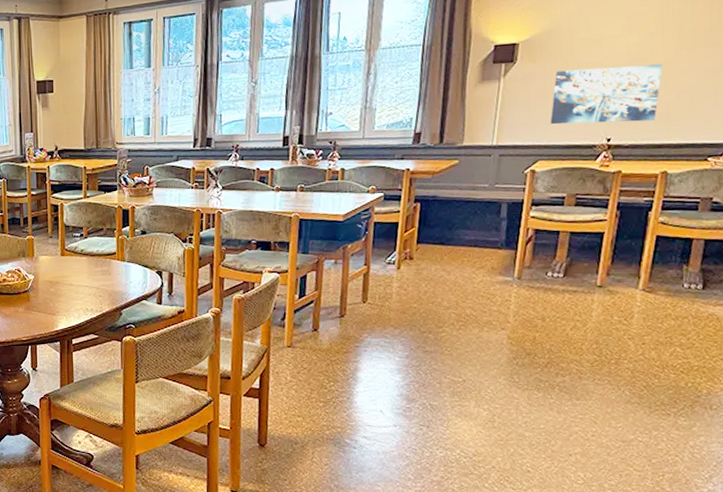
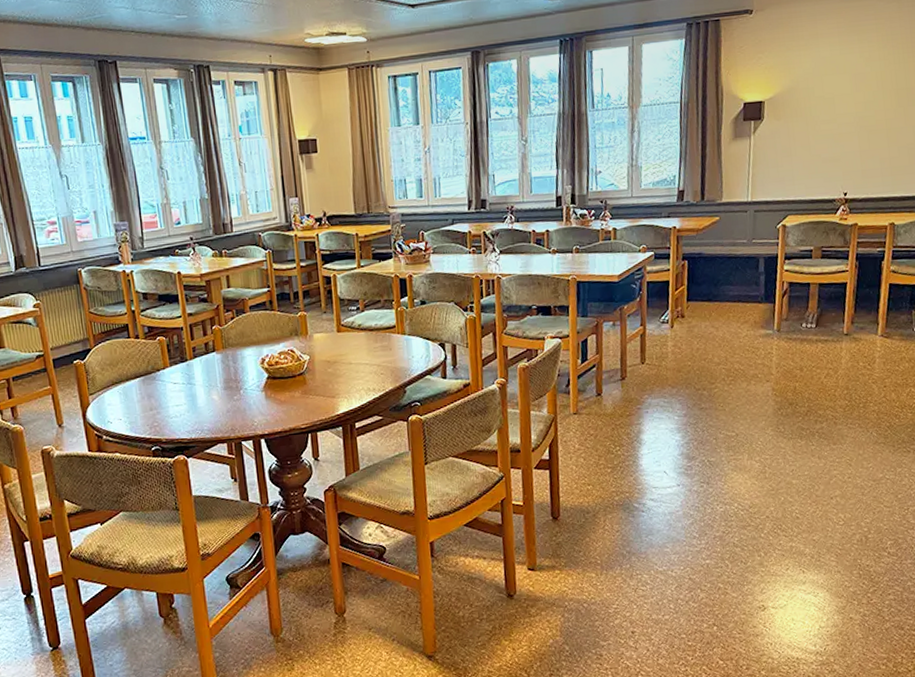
wall art: present [550,64,663,125] -> none [795,121,886,180]

